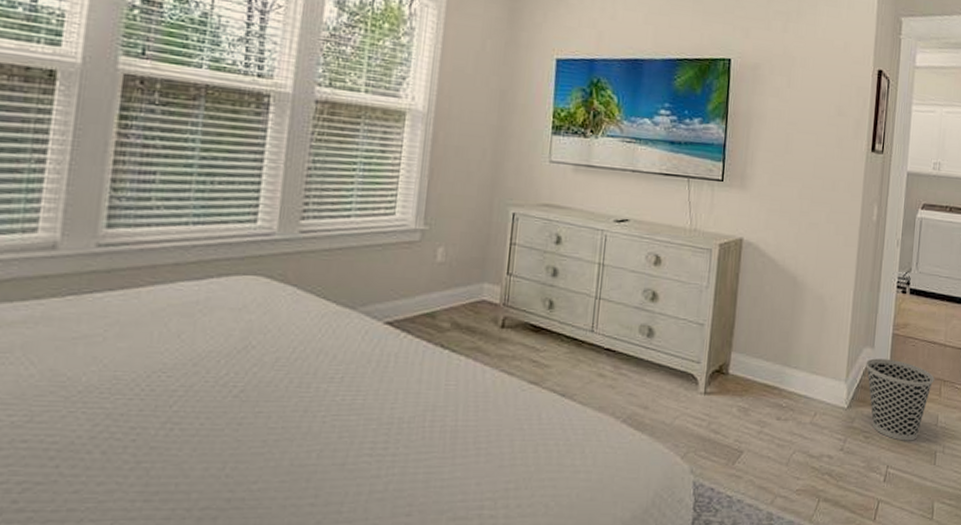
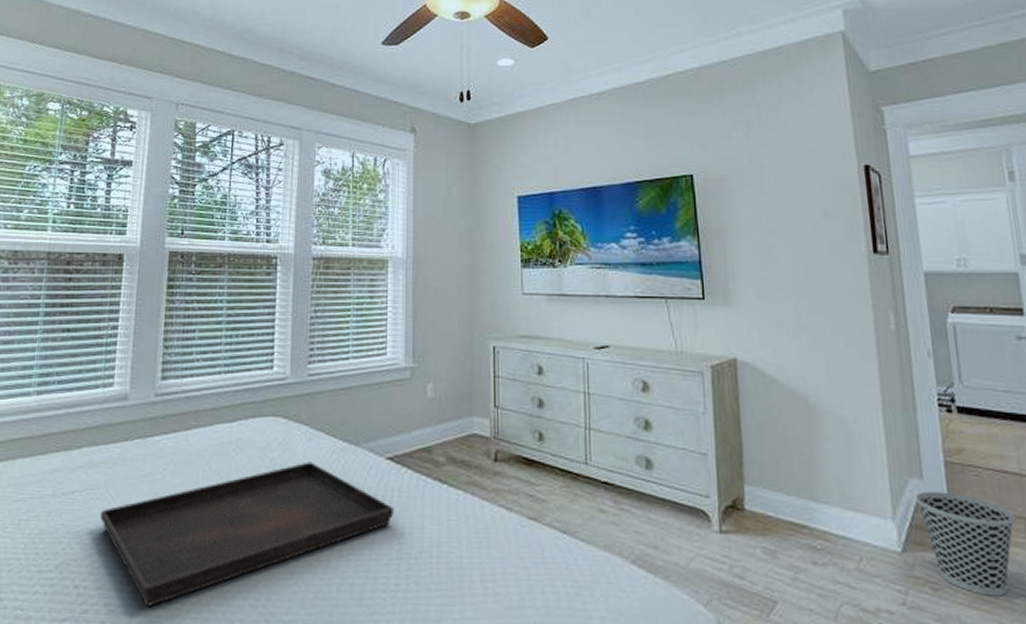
serving tray: none [14,325,389,482] -> present [100,461,395,606]

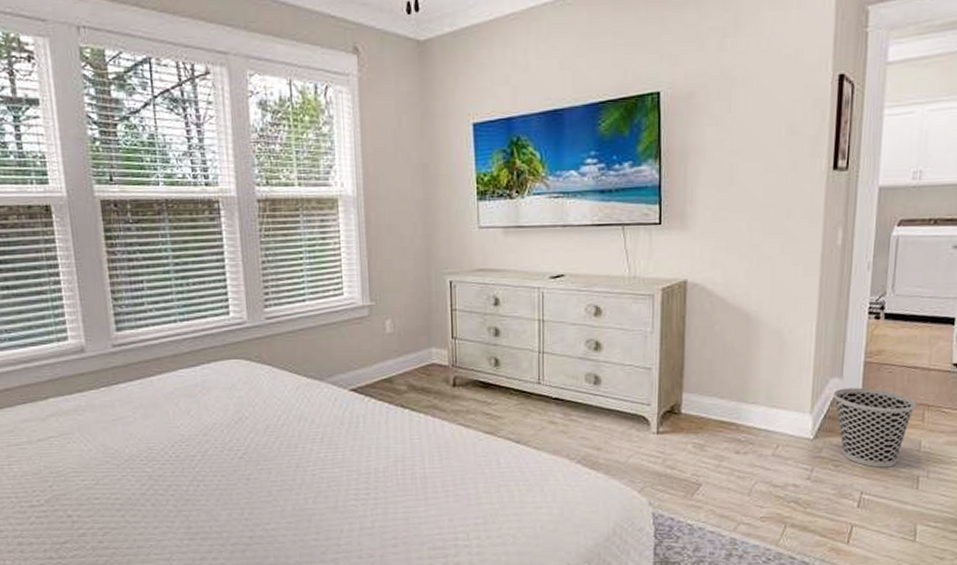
serving tray: present [100,461,395,606] -> none [80,397,361,527]

